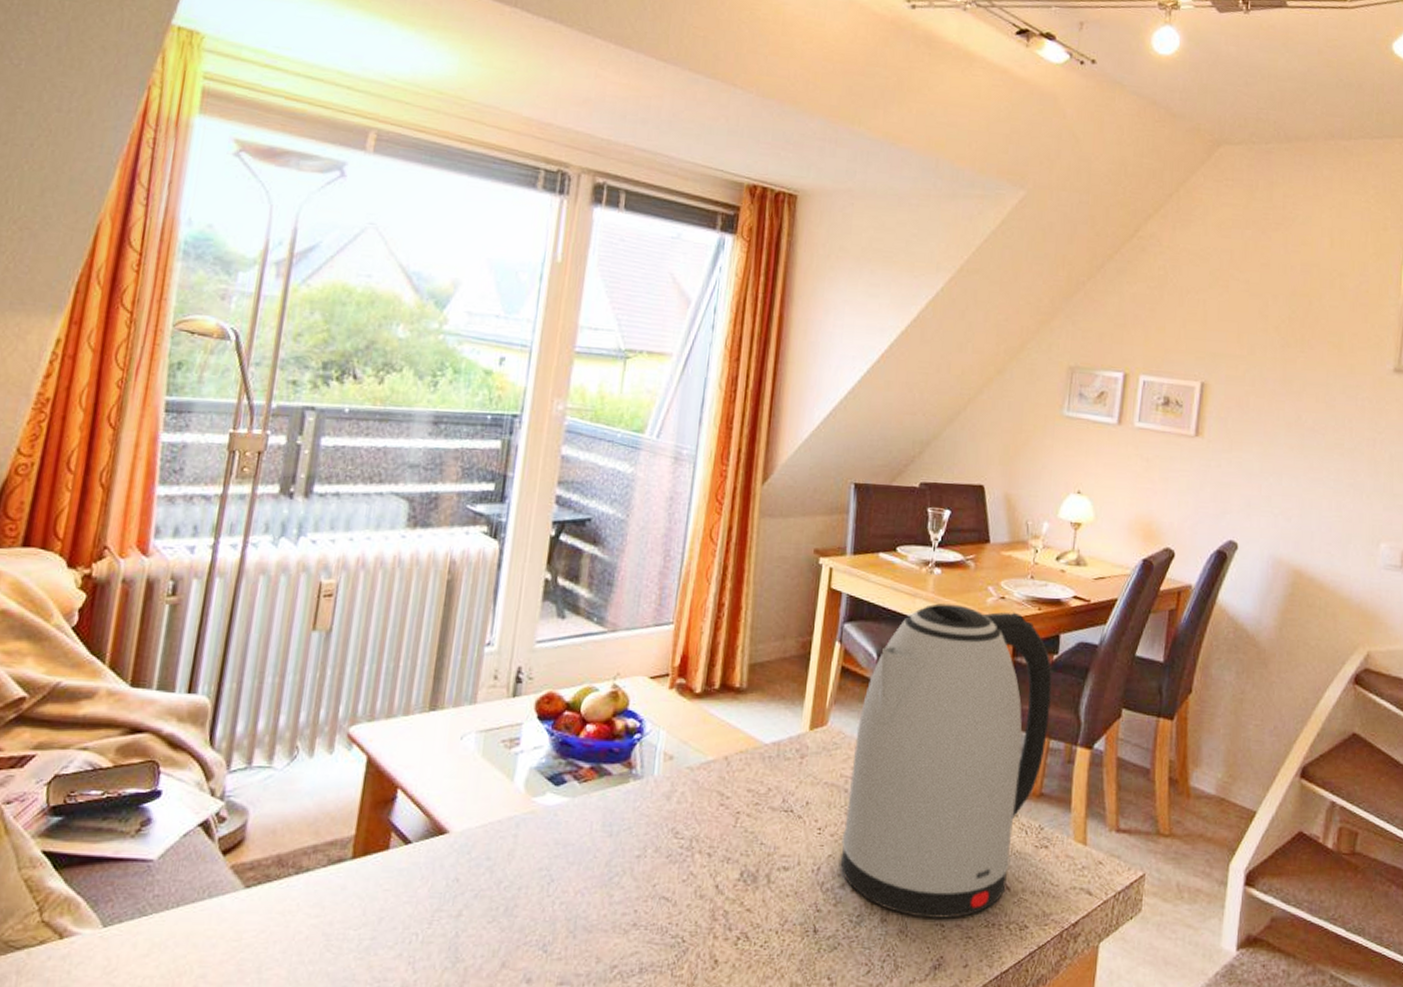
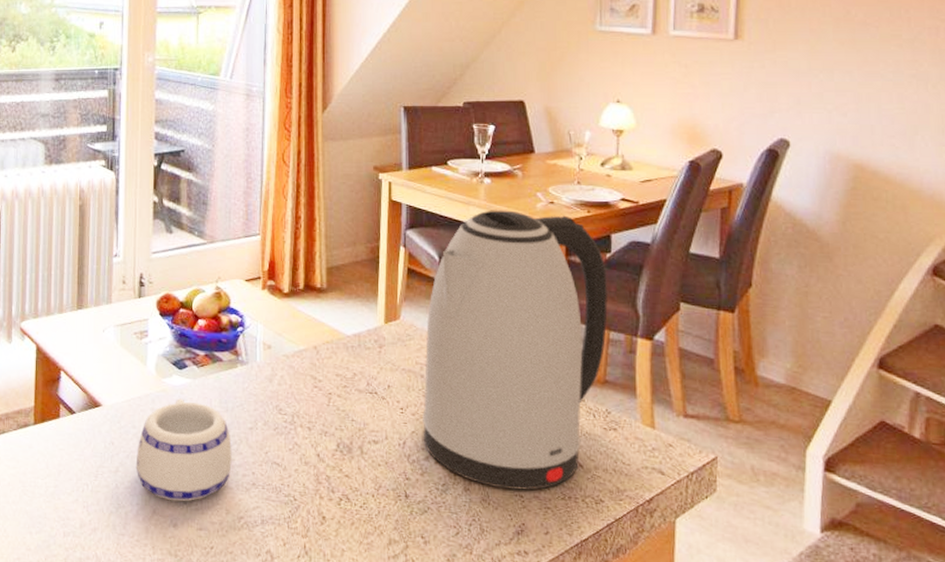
mug: none [484,821,612,951] -> present [135,398,232,502]

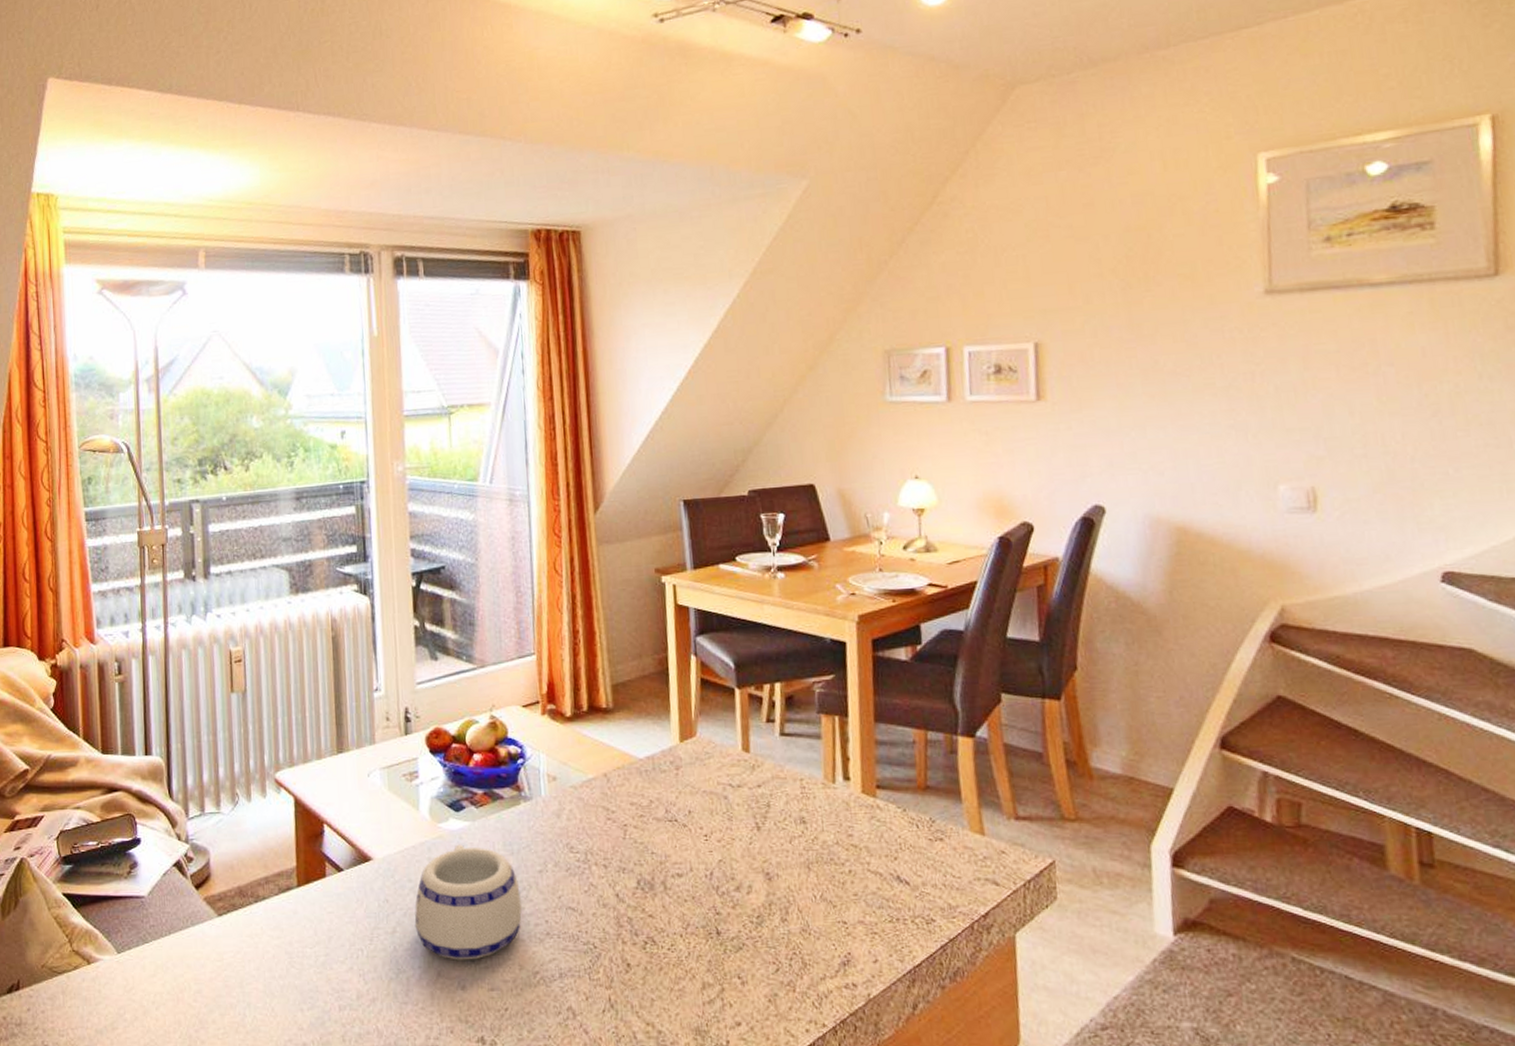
kettle: present [422,210,608,490] -> none [726,606,924,916]

